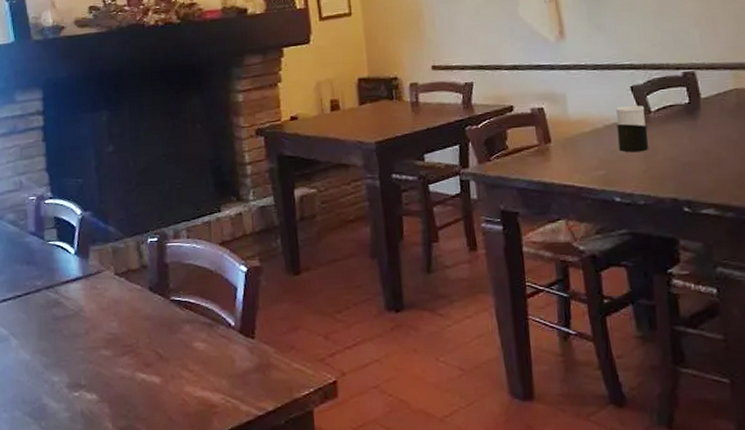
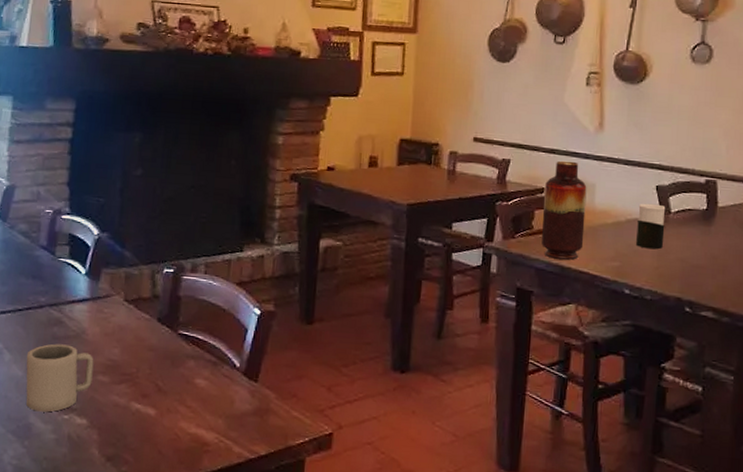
cup: none [31,324,96,392] -> present [26,343,94,412]
vase: none [513,74,563,176] -> present [542,160,587,260]

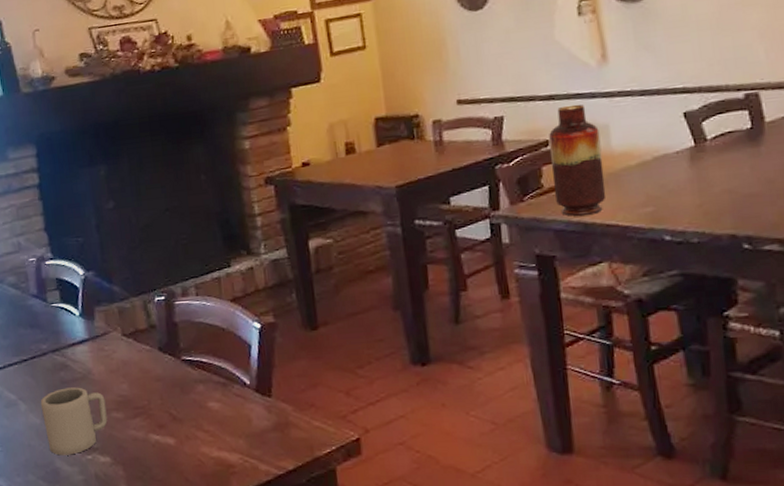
cup: present [636,203,666,250] -> none [665,133,704,186]

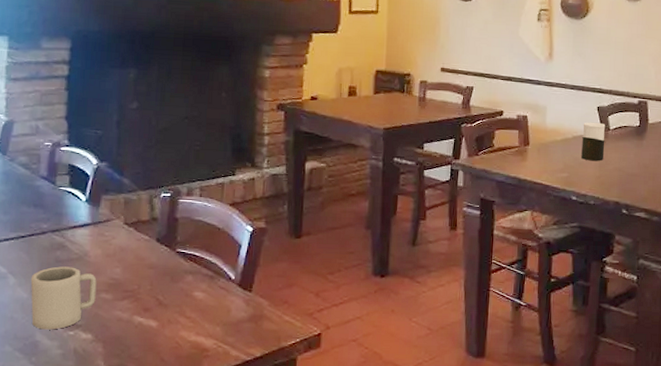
vase: present [549,104,606,216] -> none [501,87,539,173]
cup: none [665,133,704,186] -> present [581,122,606,161]

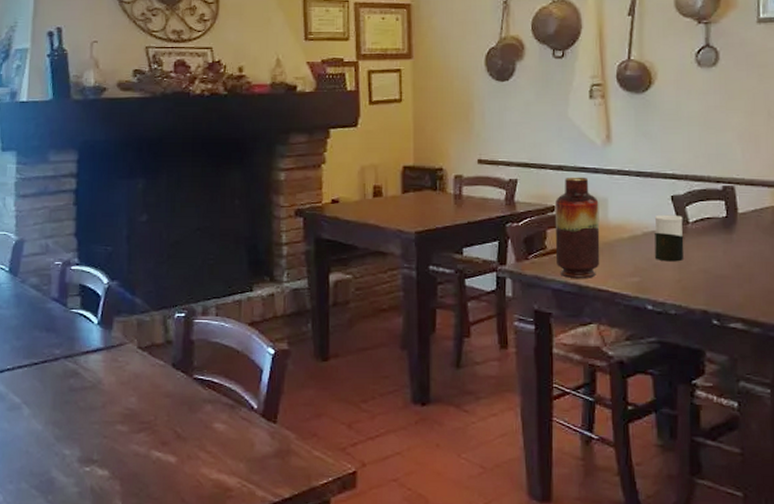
cup: present [30,266,97,330] -> none [45,395,112,466]
vase: none [501,87,539,173] -> present [556,177,600,278]

